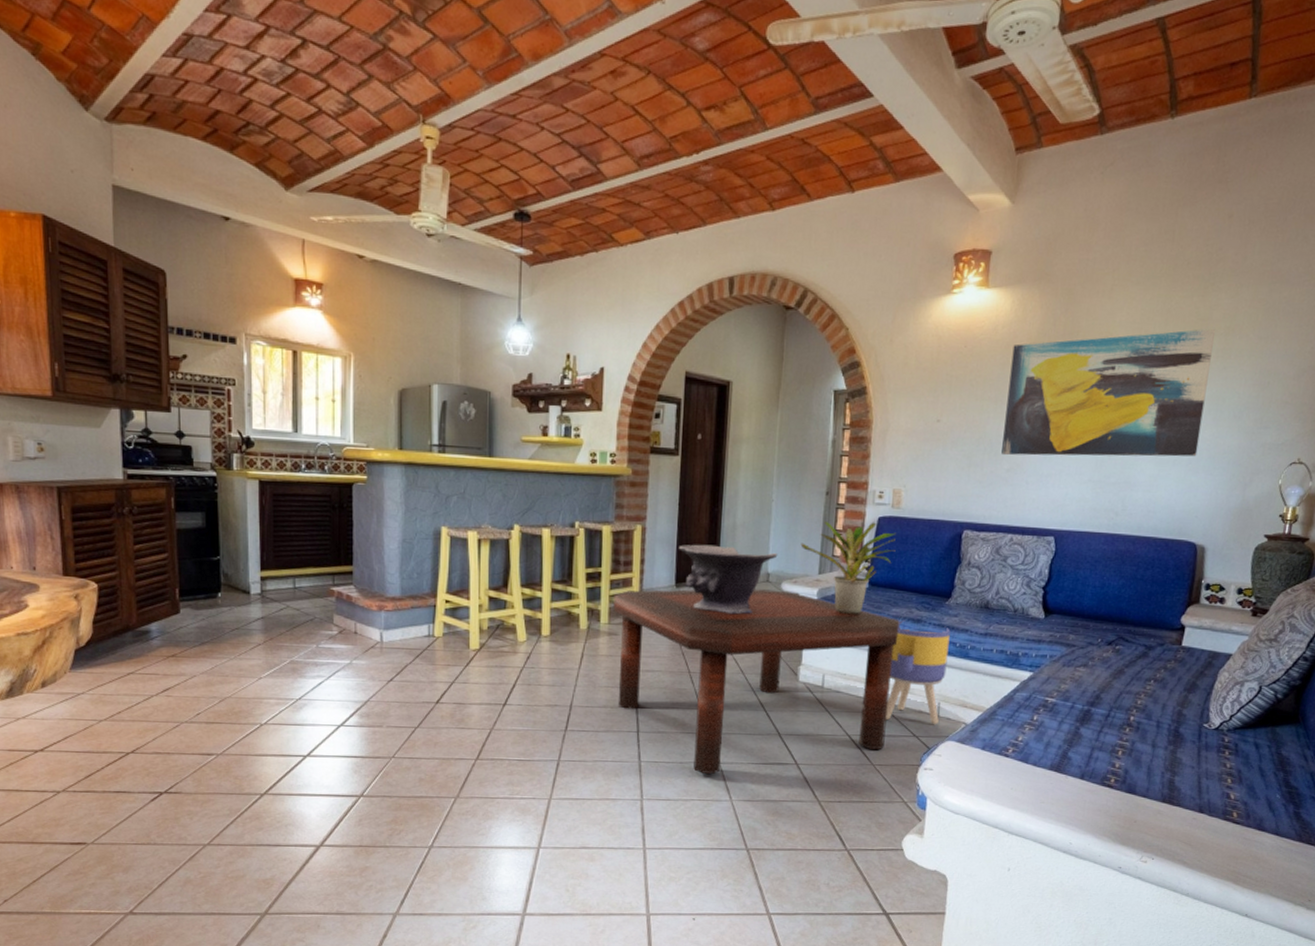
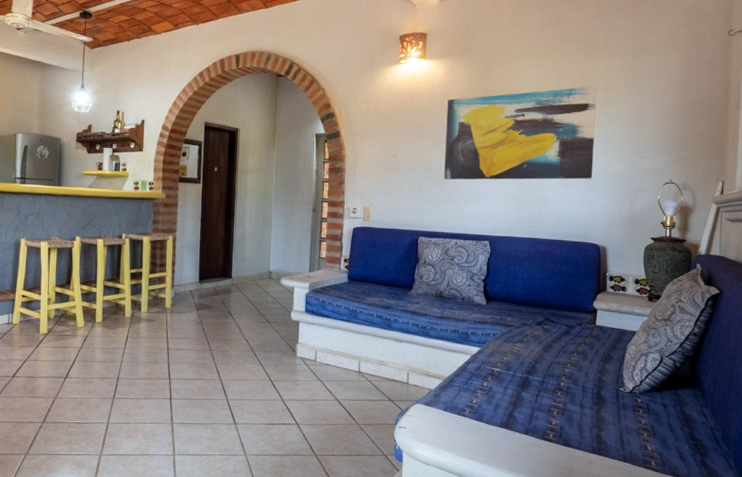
coffee table: present [613,589,900,774] -> none [151,284,374,433]
decorative bowl: present [679,544,778,614] -> none [201,250,277,304]
potted plant: present [800,521,896,615] -> none [294,231,368,304]
storage basket: present [885,620,950,725] -> none [366,307,414,391]

